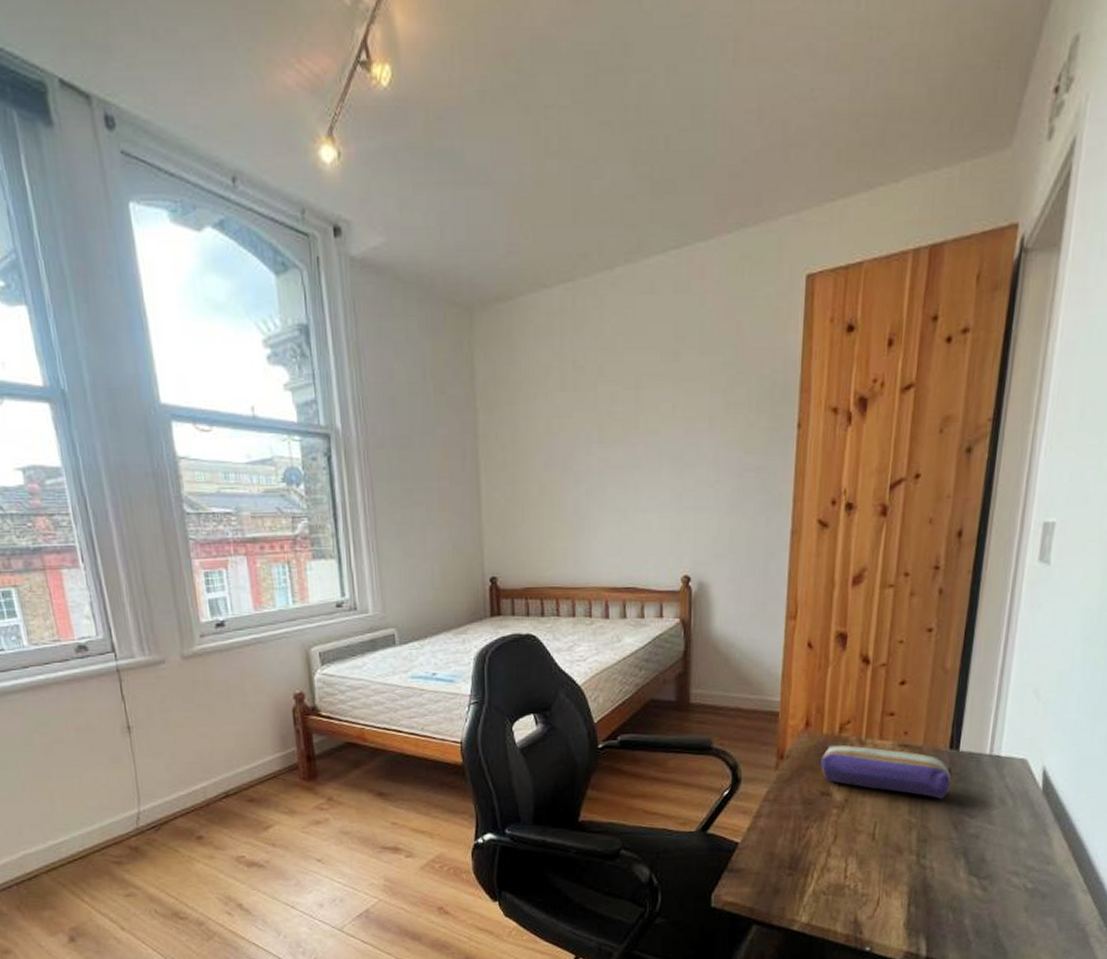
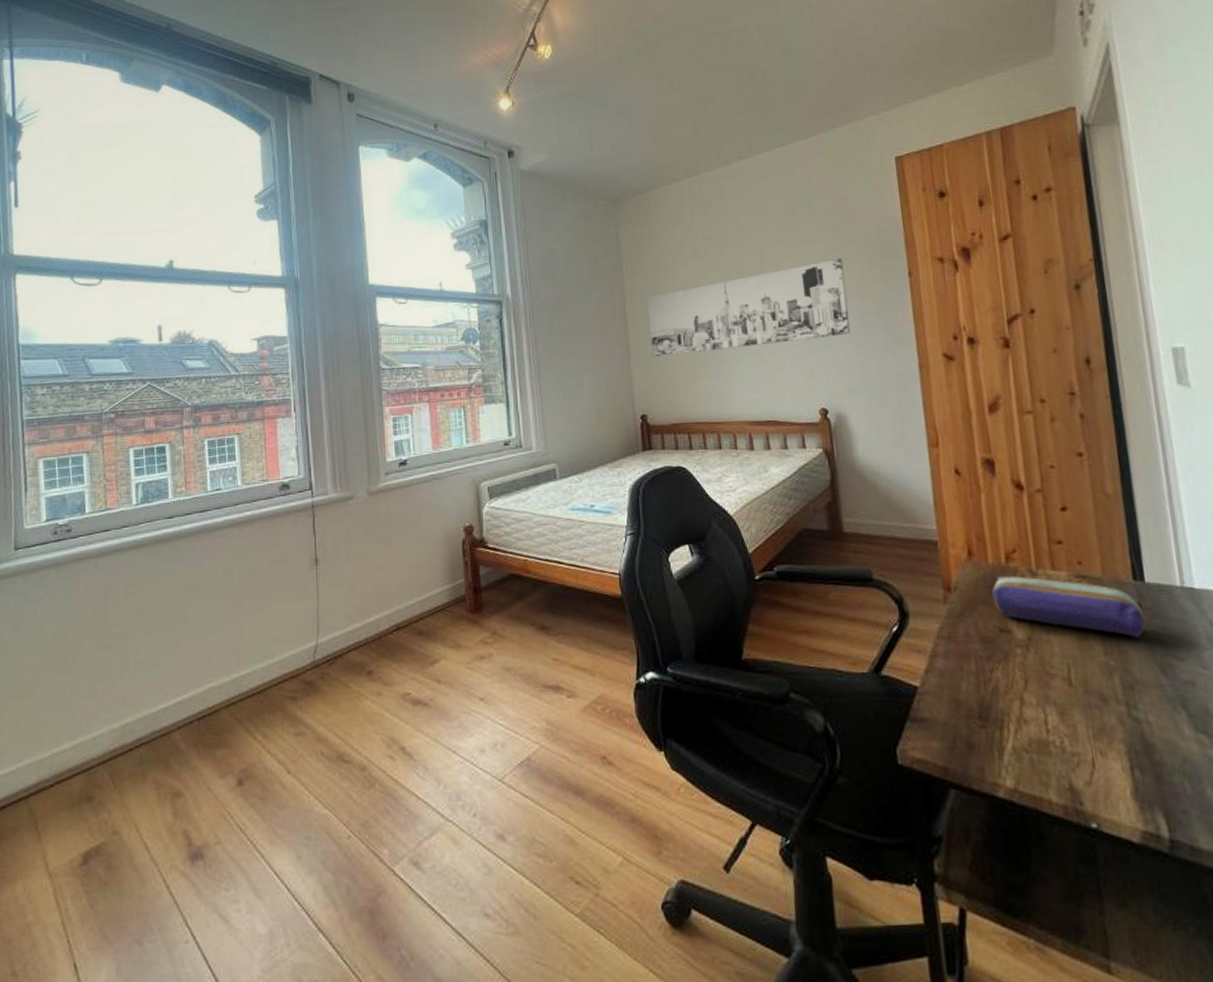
wall art: none [503,402,729,512] -> present [647,258,851,358]

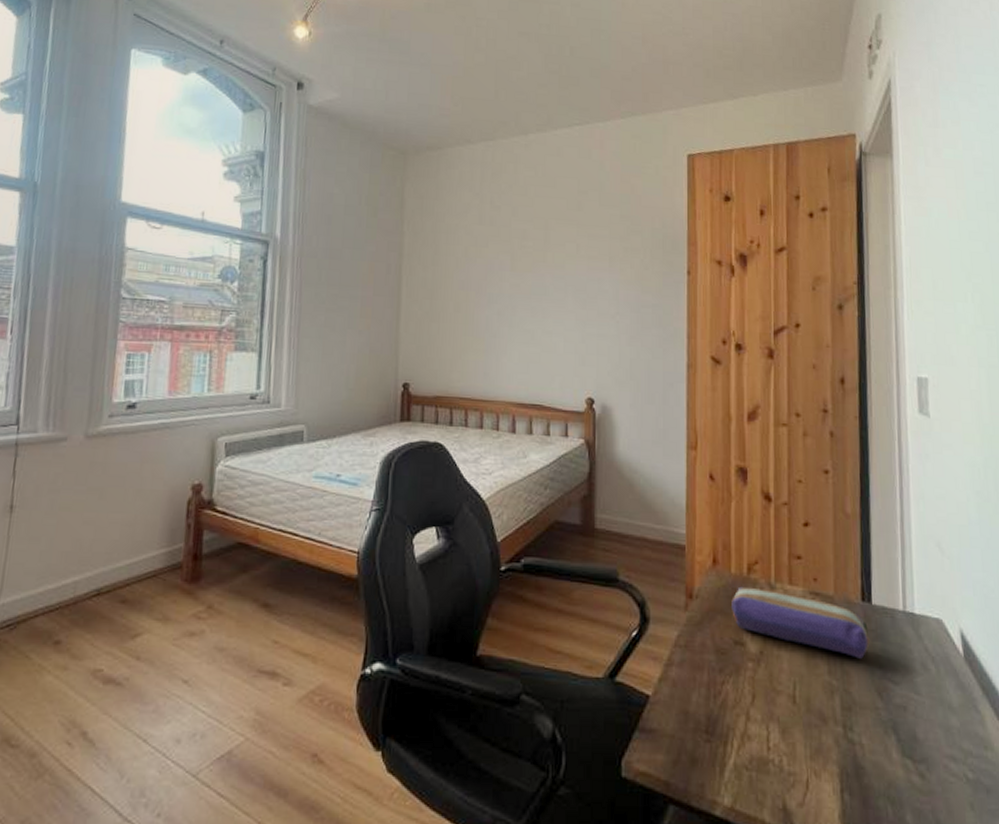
wall art: present [647,258,851,358] -> none [423,246,626,326]

